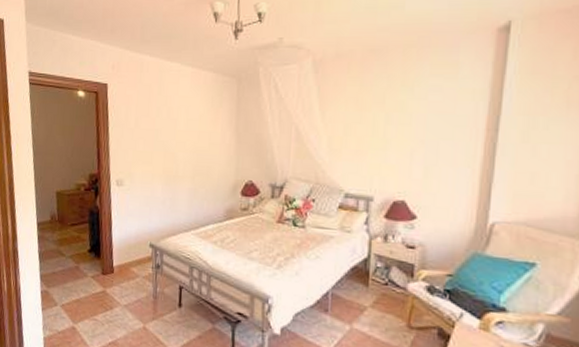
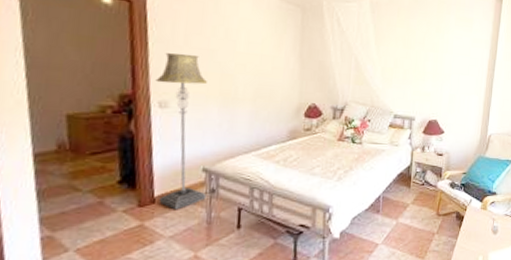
floor lamp: none [114,135,153,281] -> present [155,53,207,210]

